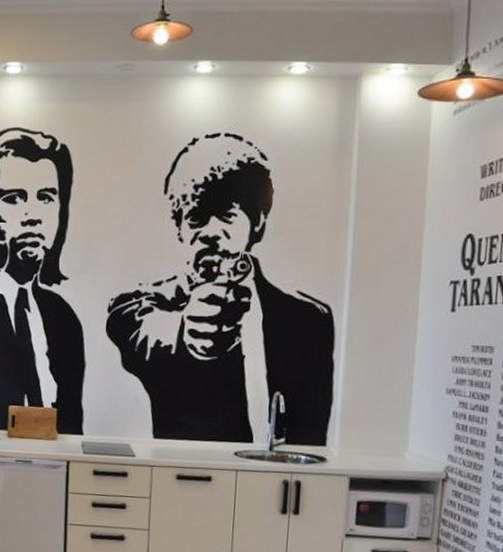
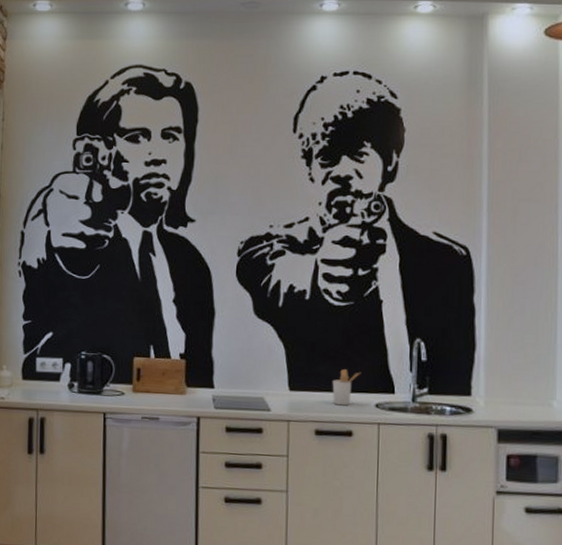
utensil holder: none [194,418,221,454] -> present [332,368,360,406]

